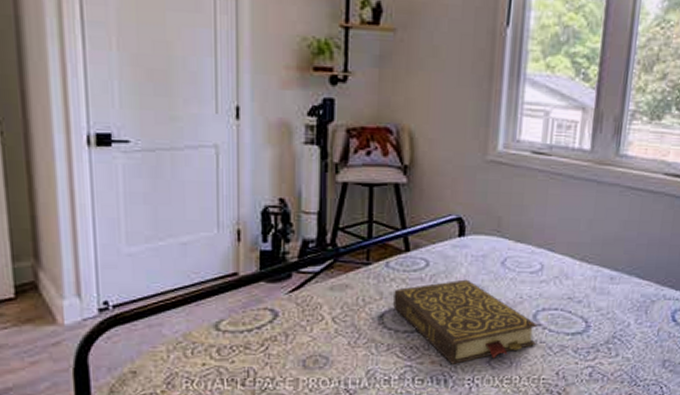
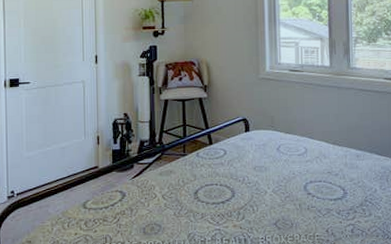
book: present [393,279,538,364] -> none [204,162,308,227]

